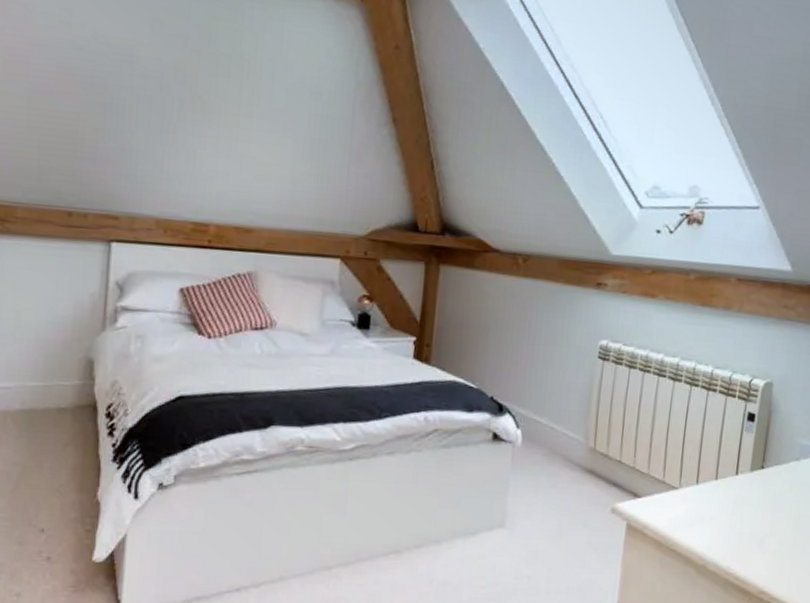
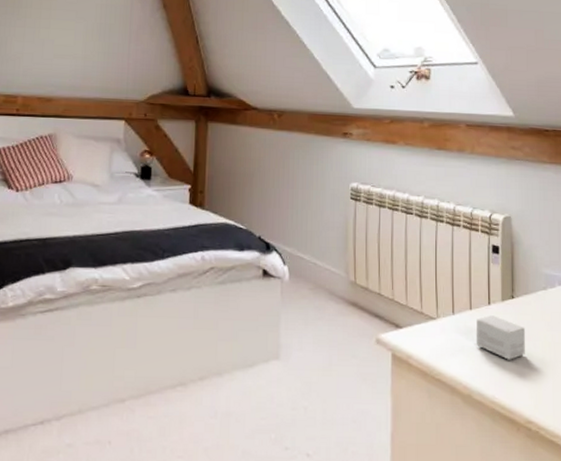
small box: none [717,486,772,532] -> present [475,315,526,360]

